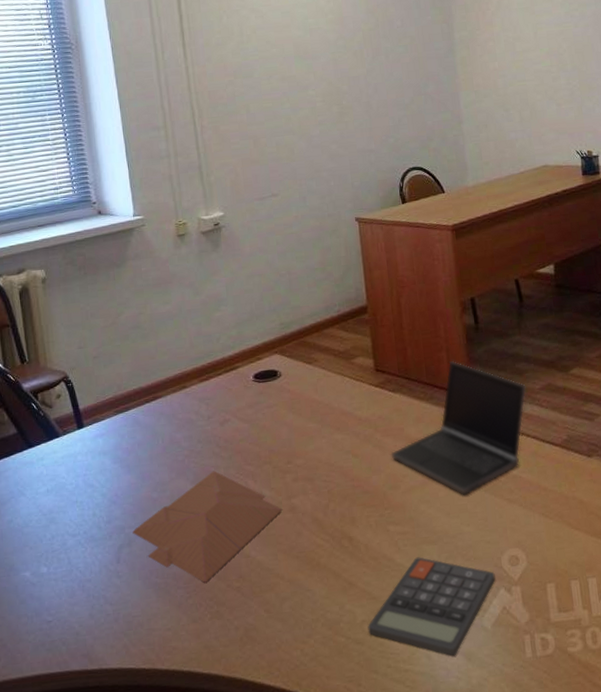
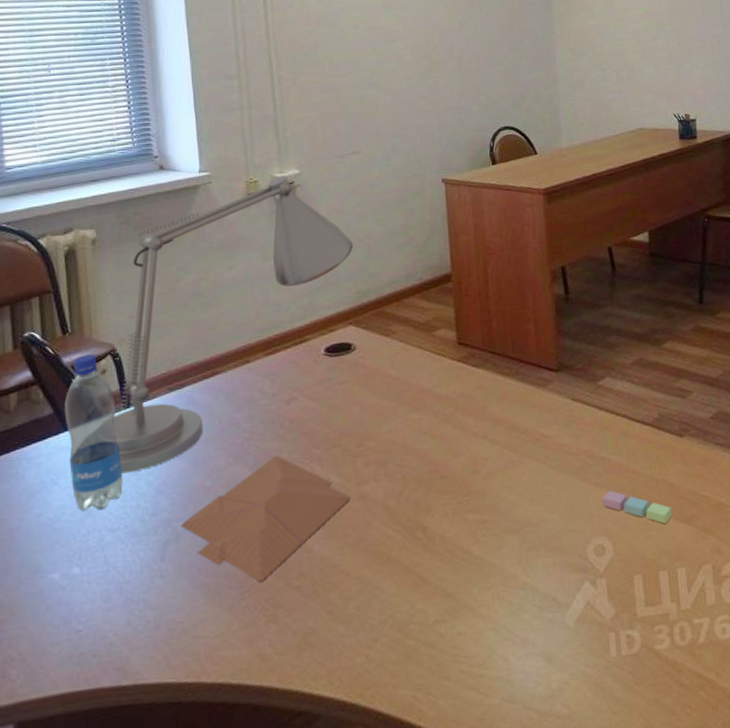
bottle: none [26,380,81,519] -> present [64,354,123,512]
desk lamp: none [69,218,276,486] -> present [113,176,353,474]
calculator: present [368,557,496,656] -> none [440,548,580,658]
laptop computer: present [391,360,527,495] -> none [471,333,617,480]
sticky notes: none [514,505,583,537] -> present [602,489,672,524]

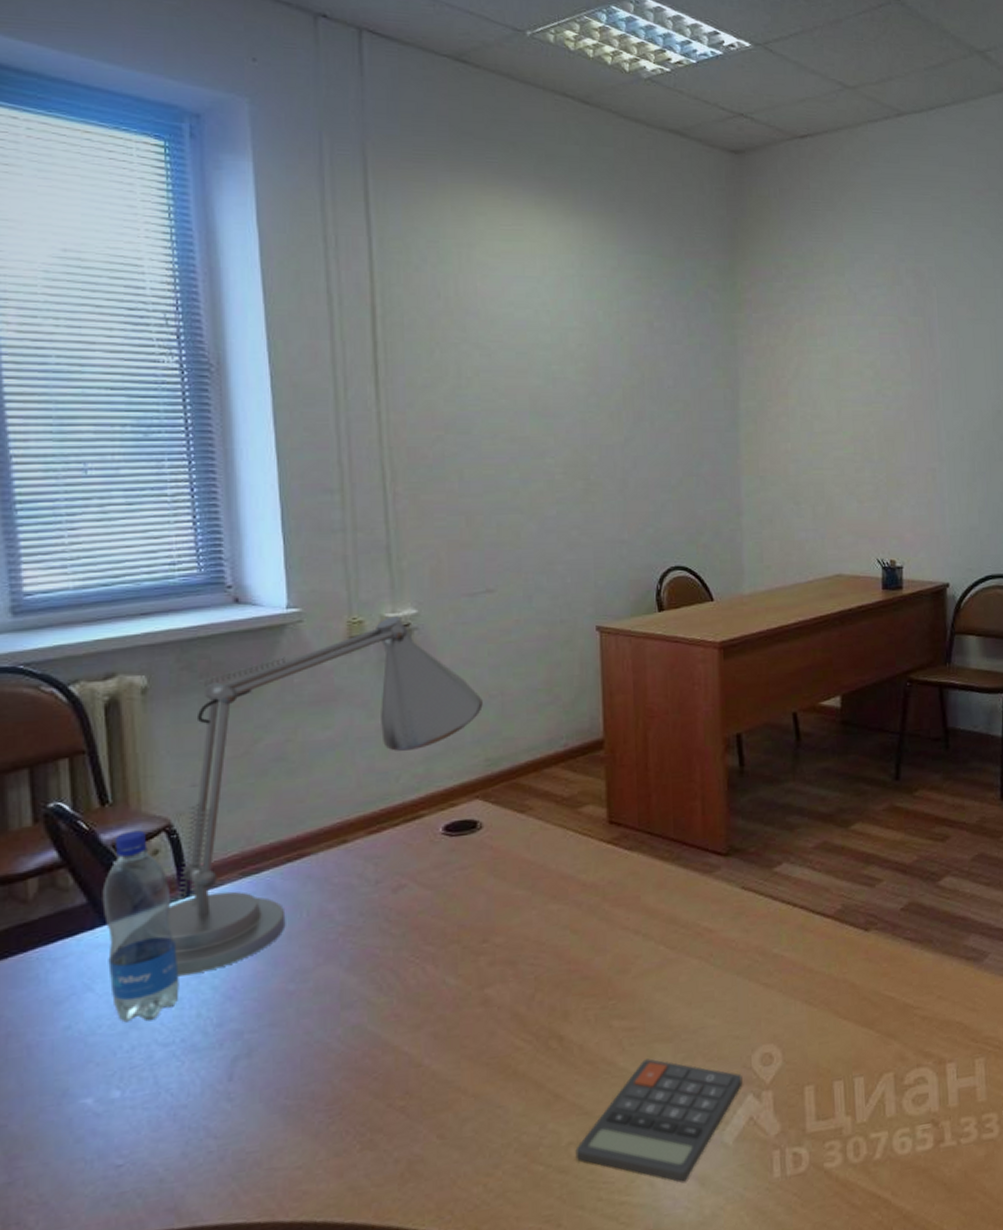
papers: present [181,455,351,582] -> none [255,953,472,1103]
calculator: none [440,548,580,658] -> present [575,1059,743,1181]
sticky notes: present [602,489,672,524] -> none [772,991,852,1029]

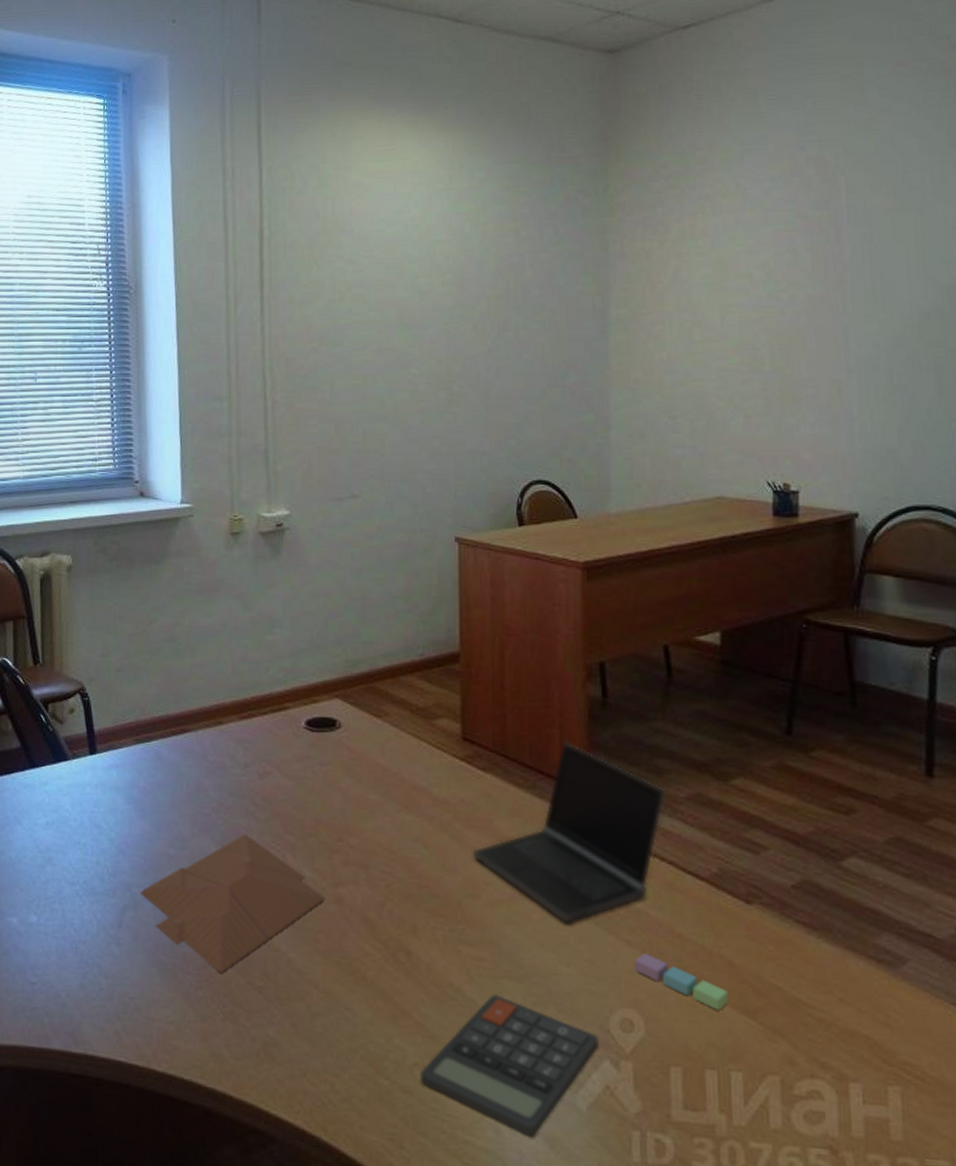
bottle: present [102,830,179,1023] -> none [31,689,85,860]
desk lamp: present [168,616,483,977] -> none [78,516,345,825]
papers: none [255,953,472,1103] -> present [140,833,326,973]
laptop computer: none [621,811,797,980] -> present [472,741,666,924]
sticky notes: none [772,991,852,1029] -> present [634,952,729,1010]

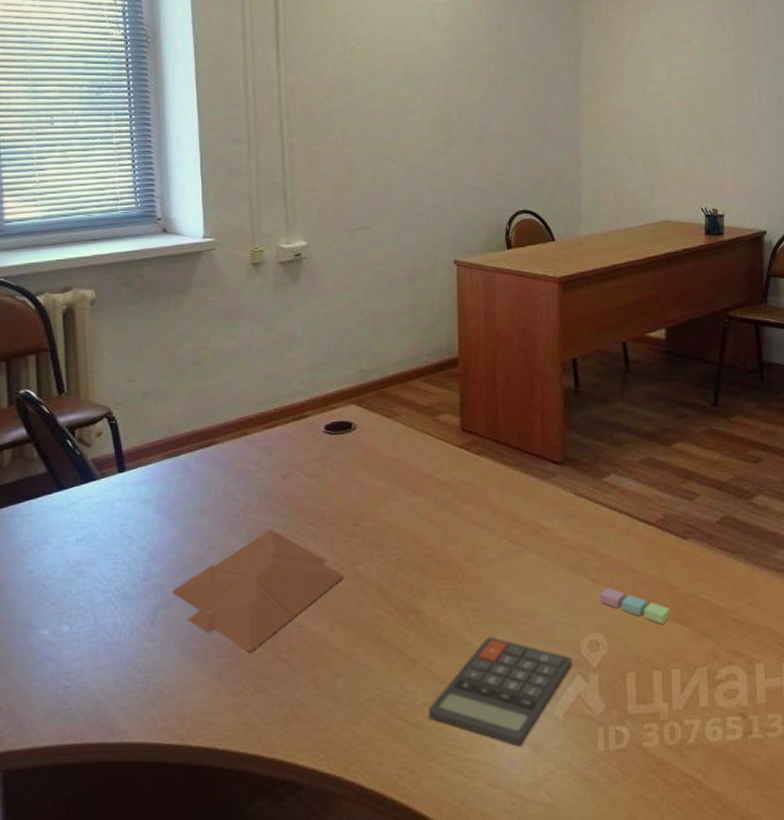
laptop computer: present [472,741,666,924] -> none [470,424,624,572]

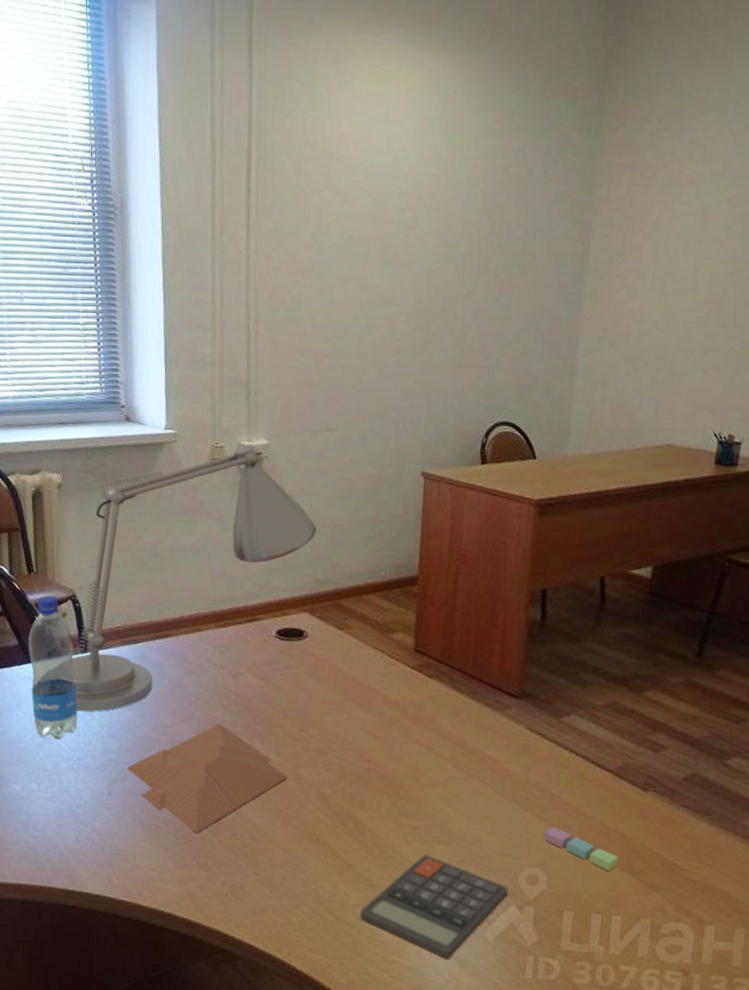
bottle: none [58,416,115,572] -> present [28,595,78,740]
desk lamp: none [107,247,358,537] -> present [71,444,316,712]

